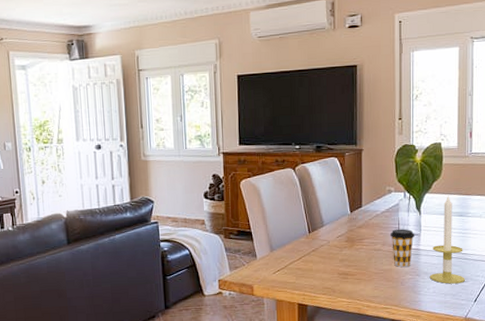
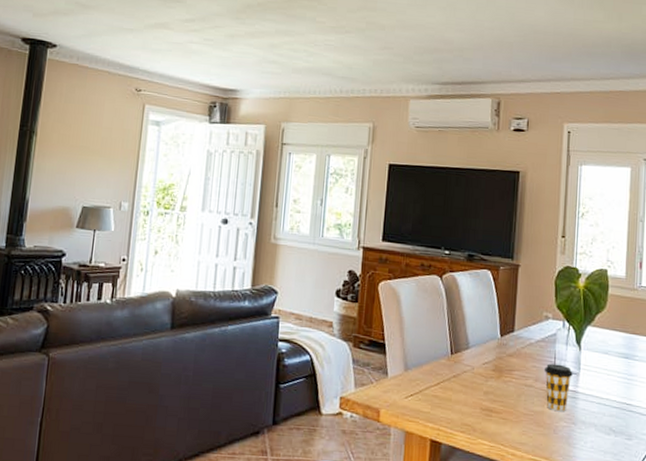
candle: present [429,195,465,284] -> none [587,332,629,441]

